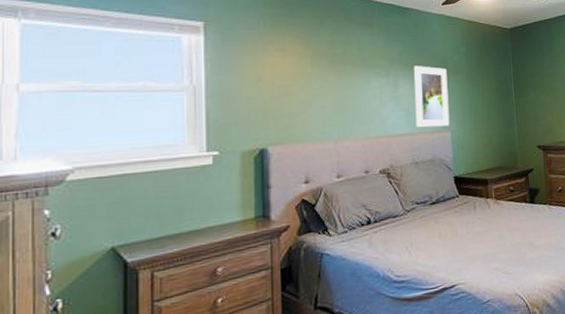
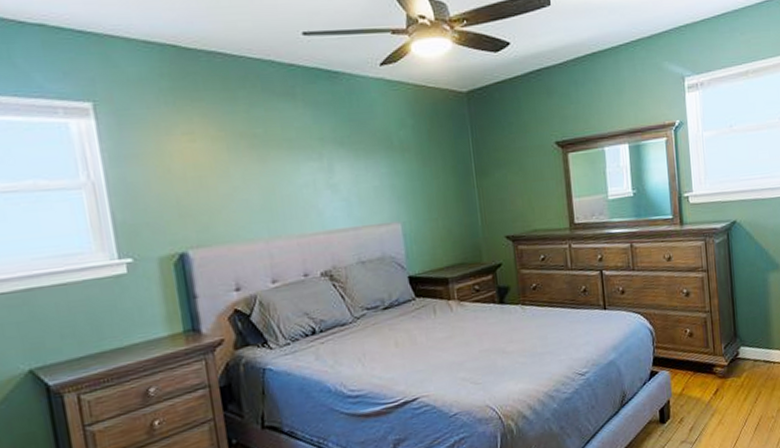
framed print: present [413,66,450,128] -> none [350,144,400,221]

